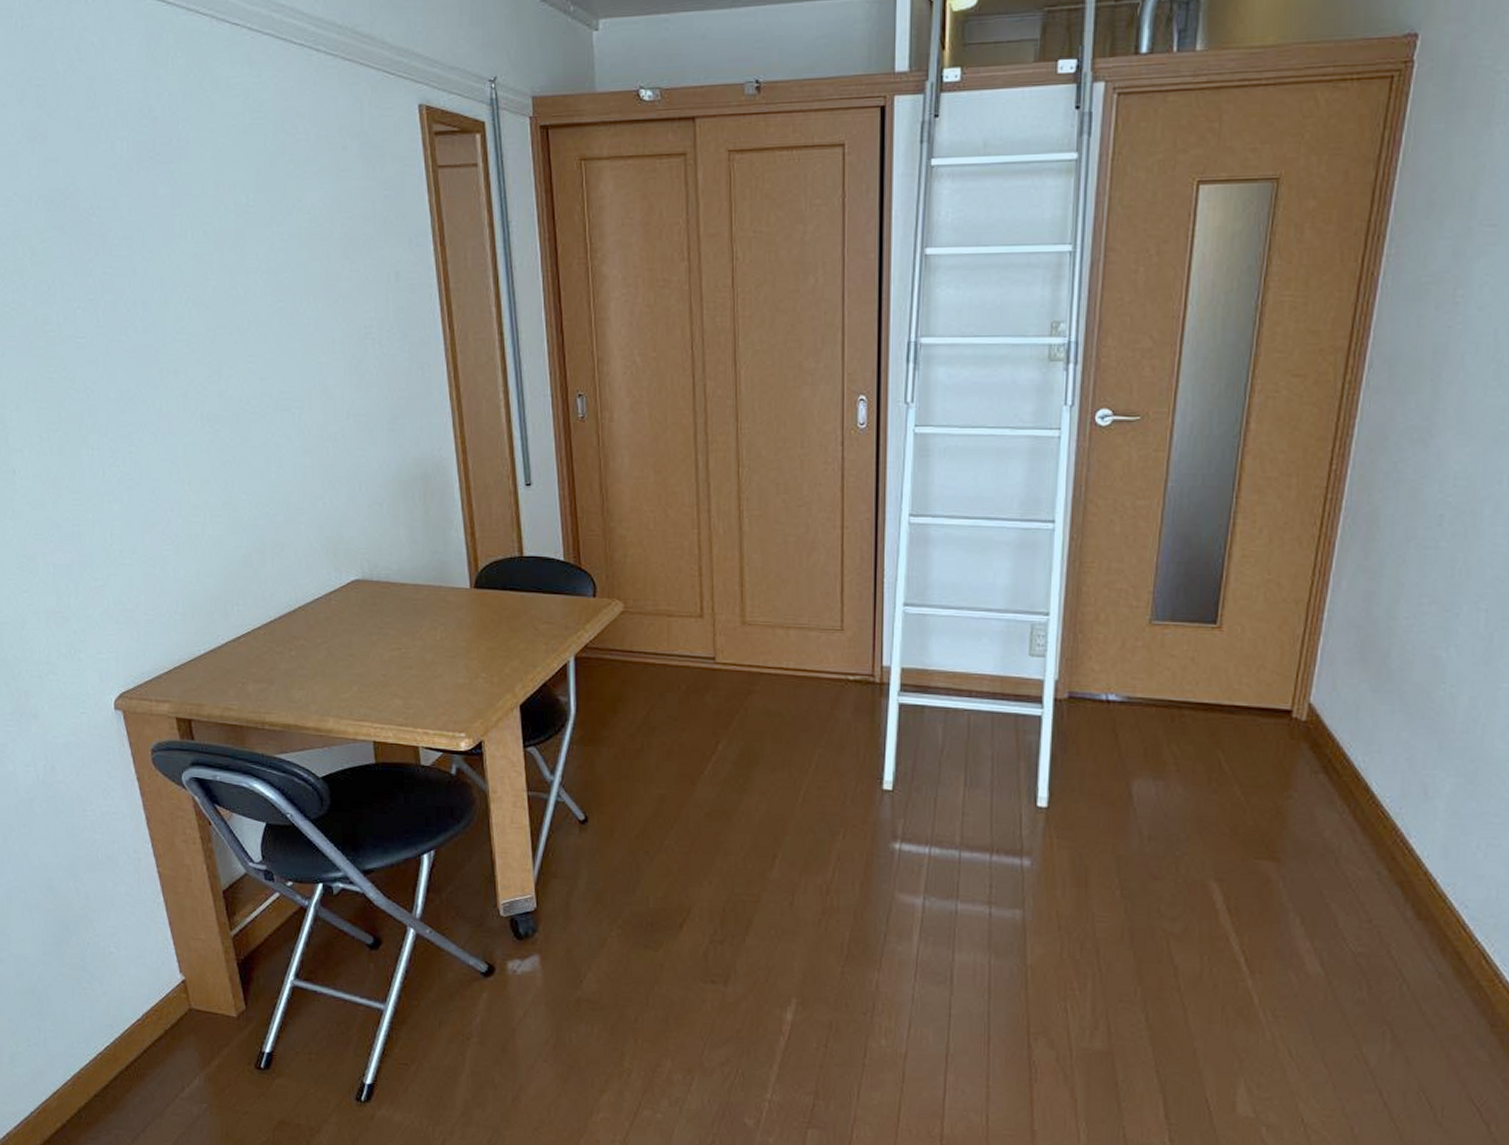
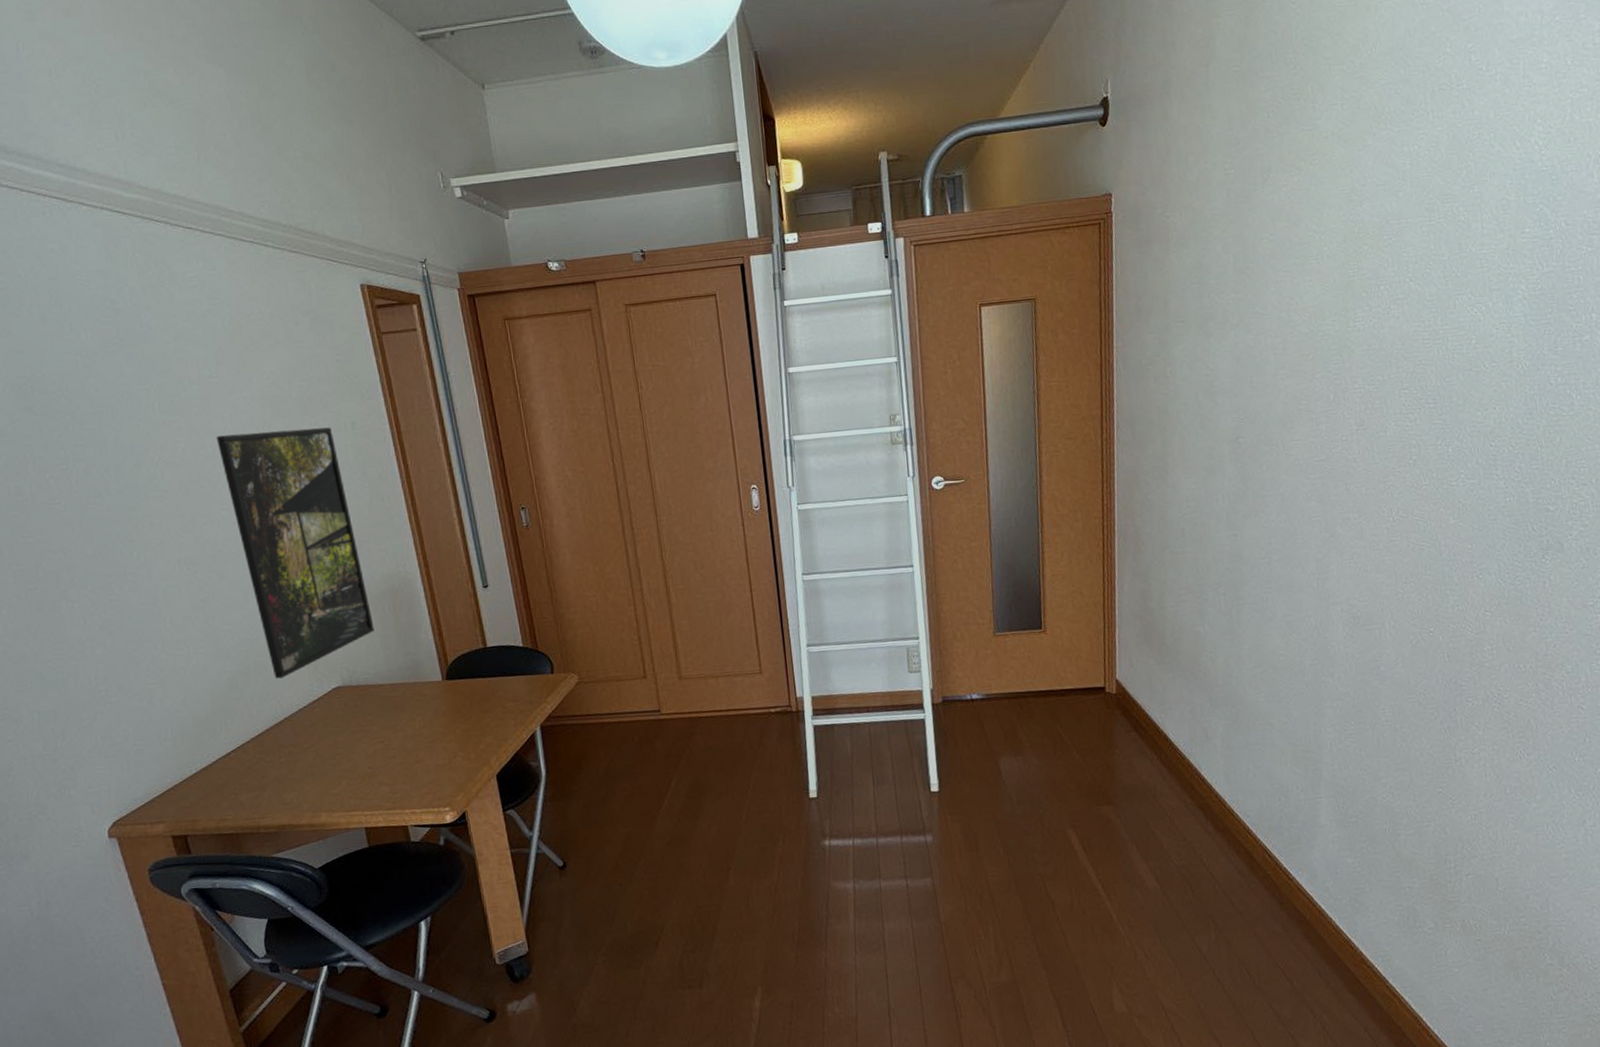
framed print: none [249,275,401,562] -> present [216,427,374,679]

